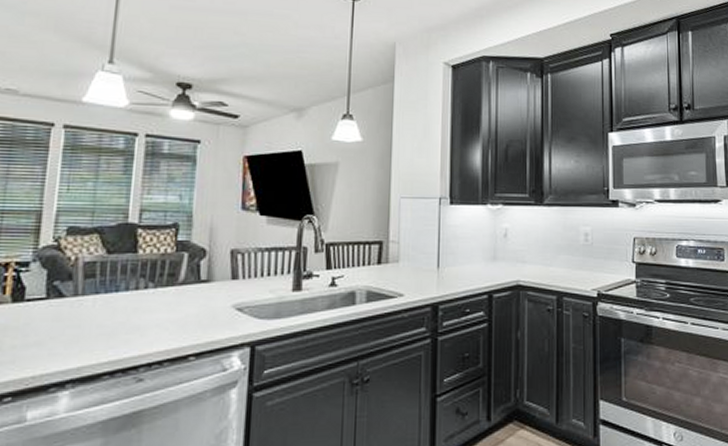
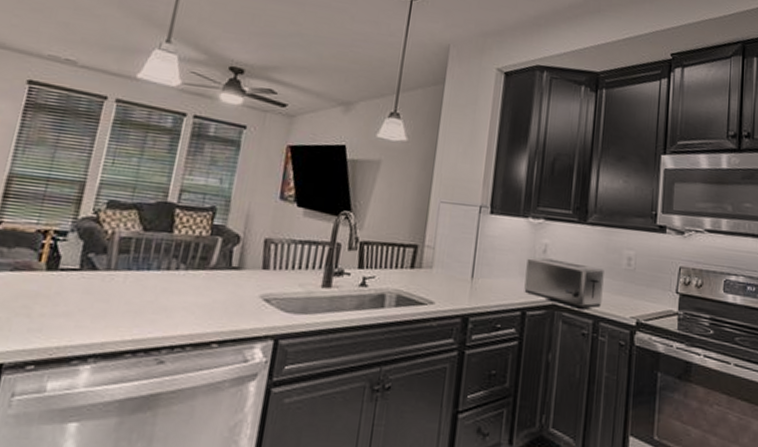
toaster: none [489,240,564,286] -> present [524,256,604,309]

